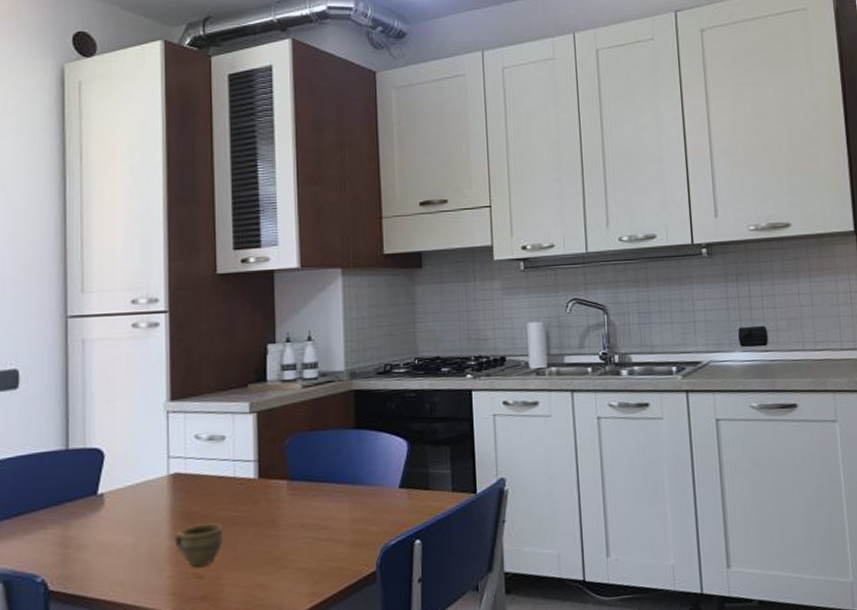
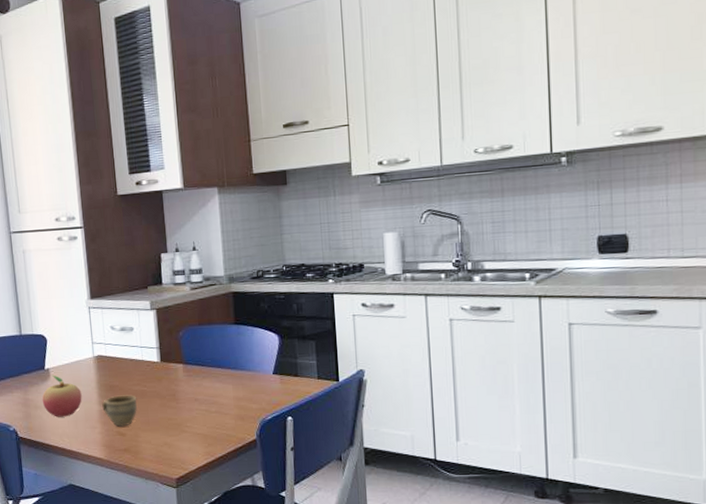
fruit: none [89,501,147,560] -> present [42,375,82,417]

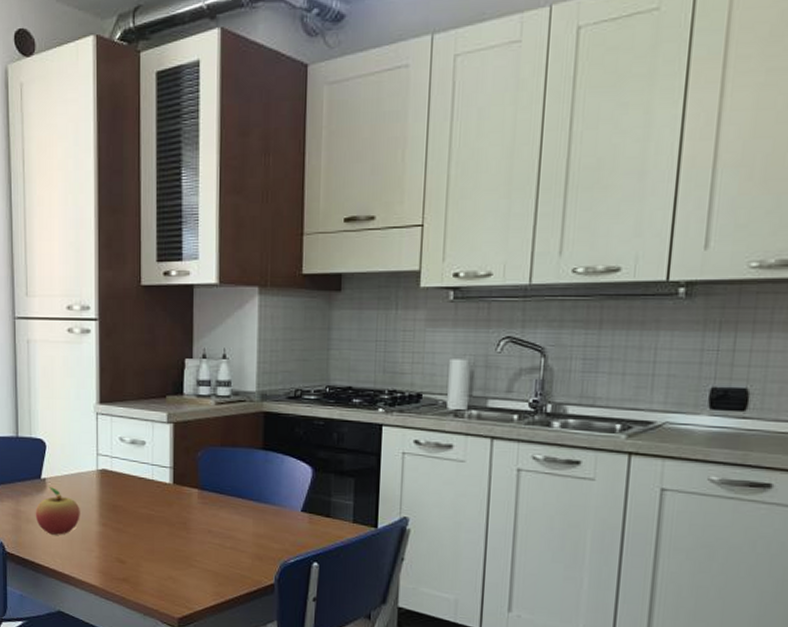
cup: present [102,395,137,427] -> none [102,517,142,553]

